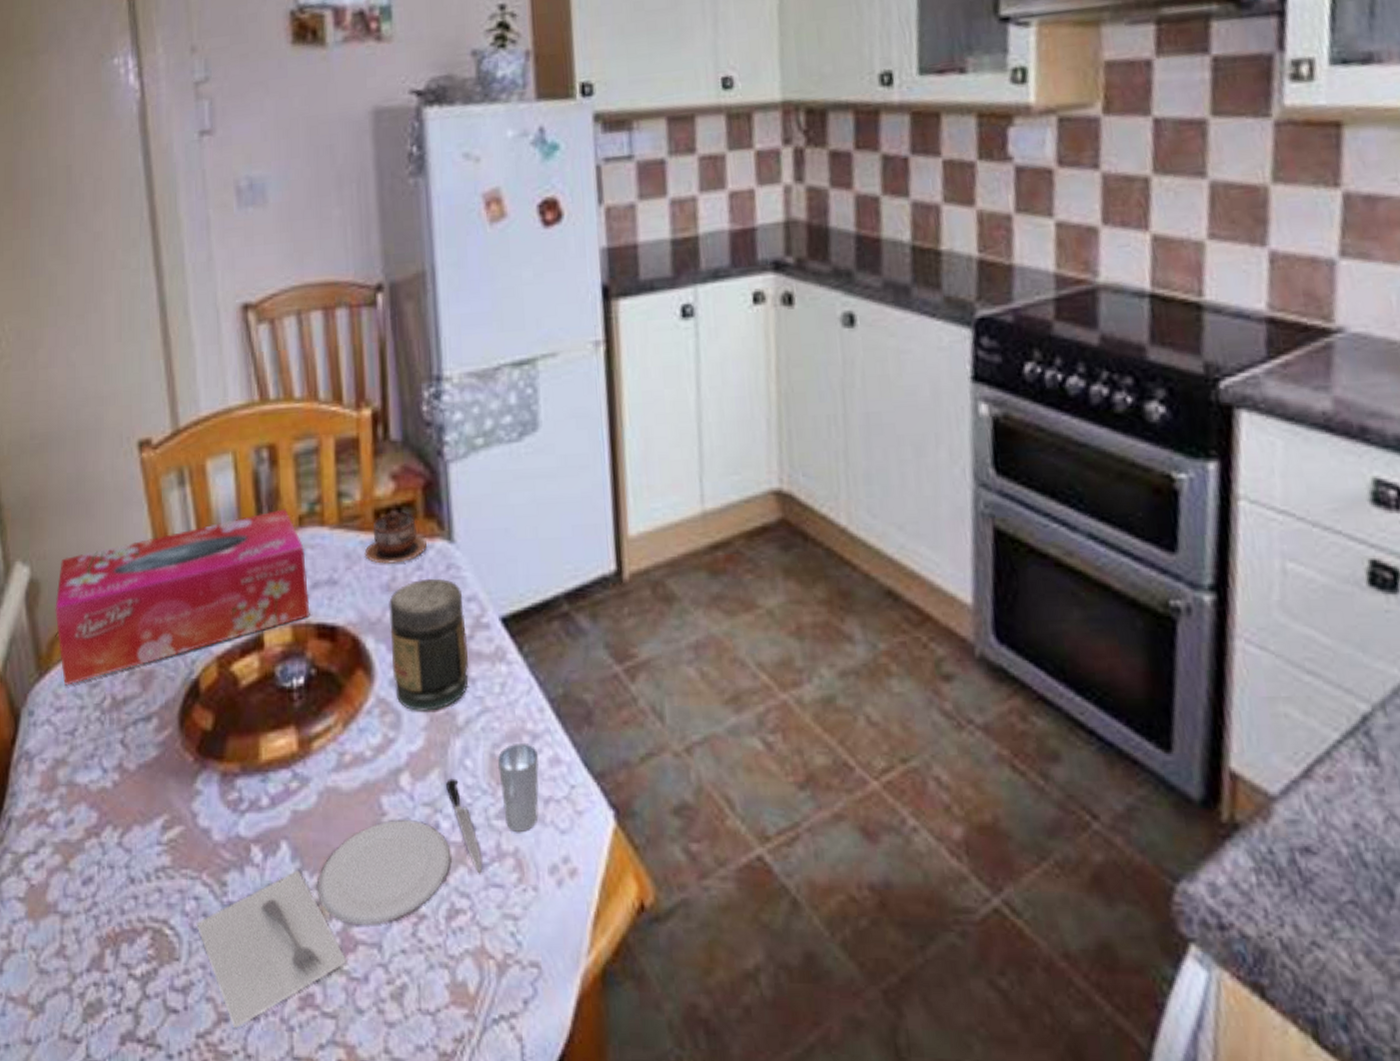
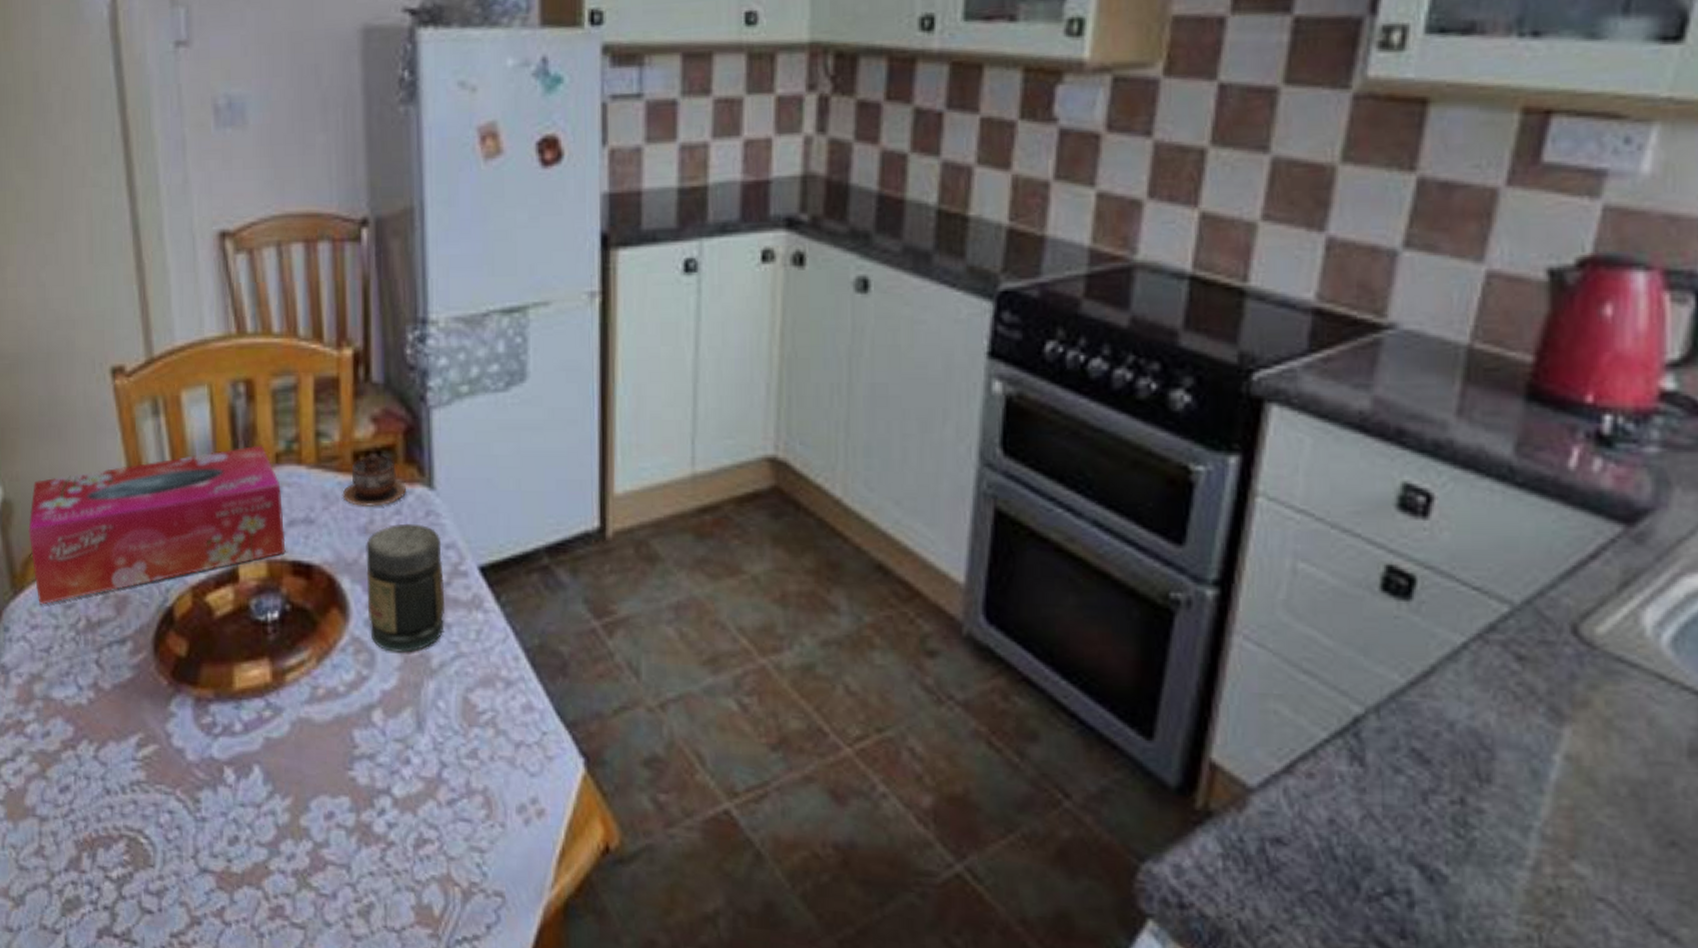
place setting: present [196,742,539,1029] -> none [170,688,511,932]

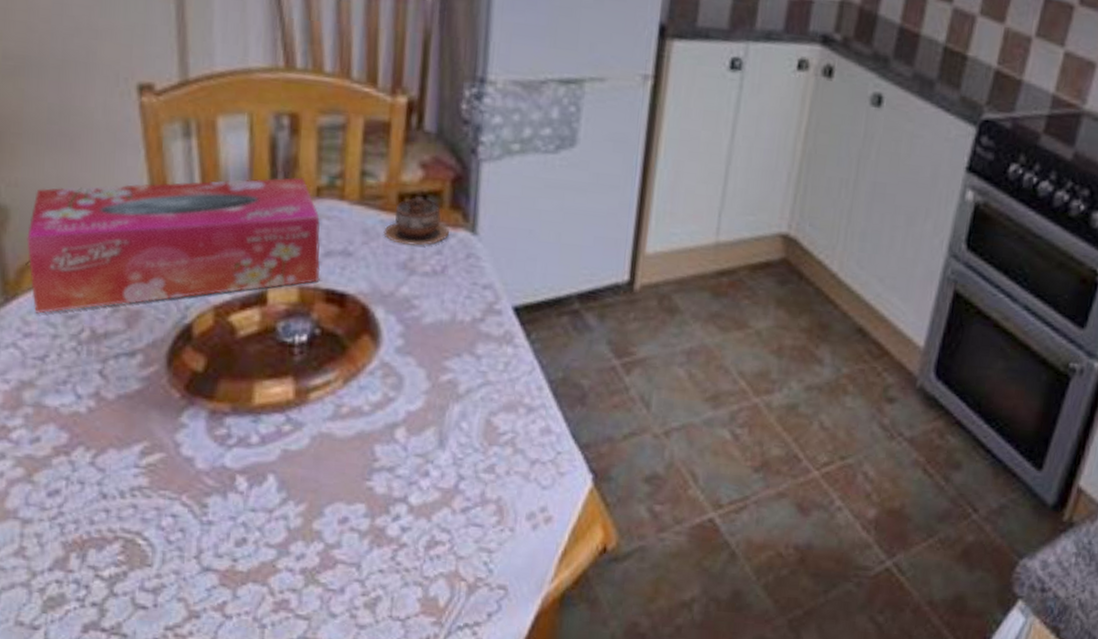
jar: present [366,523,445,653] -> none [400,262,479,379]

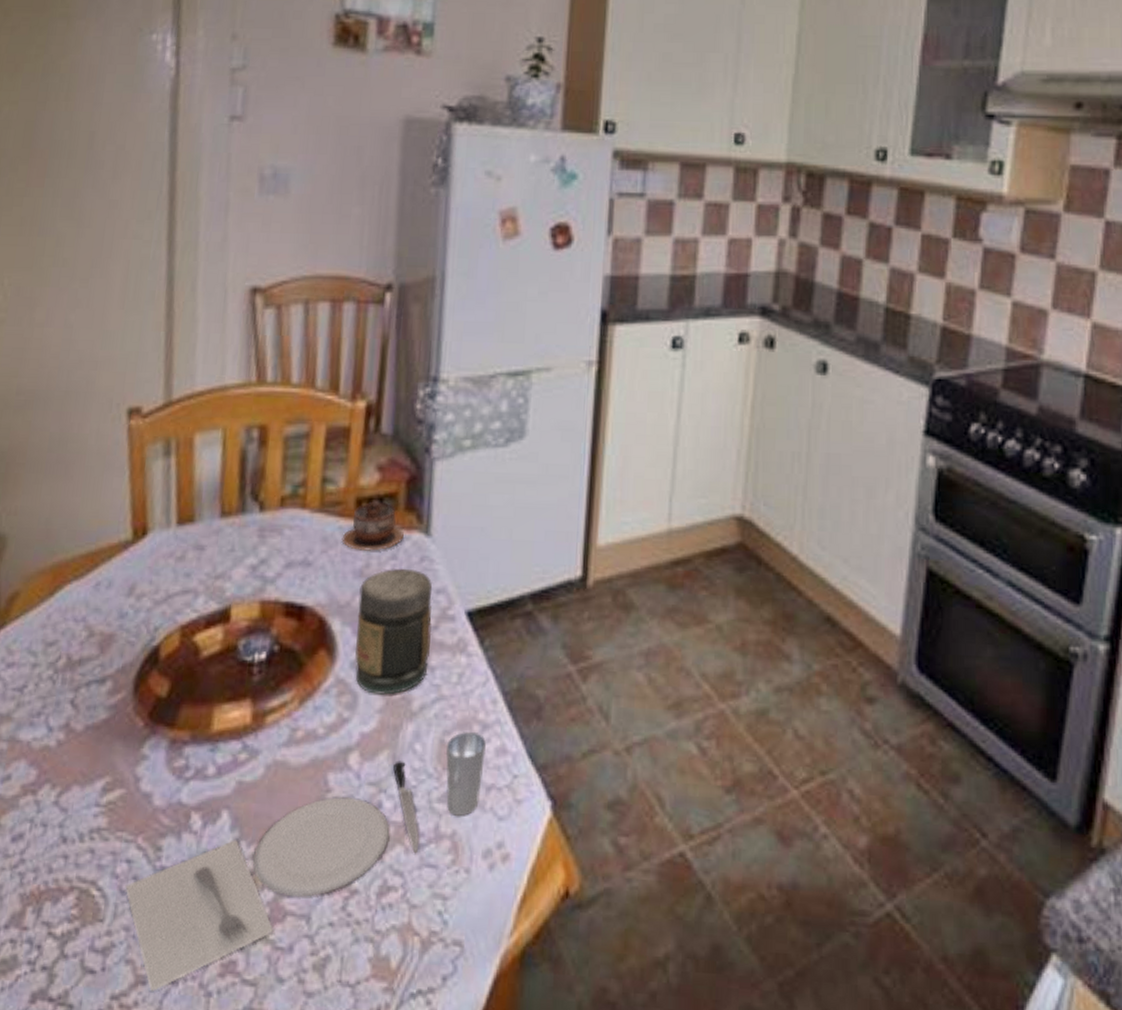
tissue box: present [27,177,321,314] -> none [18,488,283,642]
place setting: none [172,413,531,625] -> present [125,731,486,992]
jar: none [400,262,479,379] -> present [355,568,433,695]

